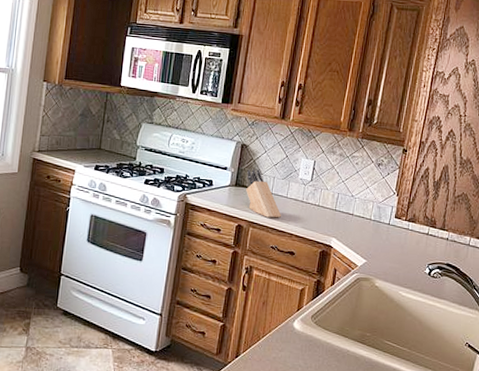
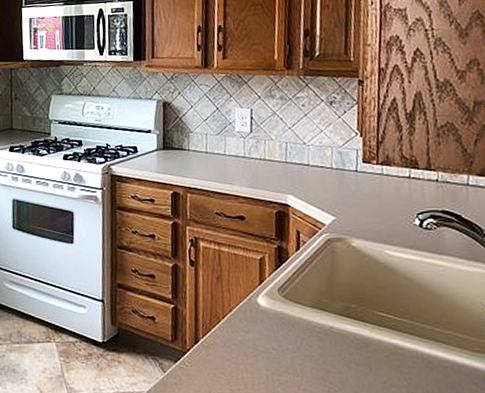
knife block: present [246,169,282,218] -> none [174,127,223,181]

